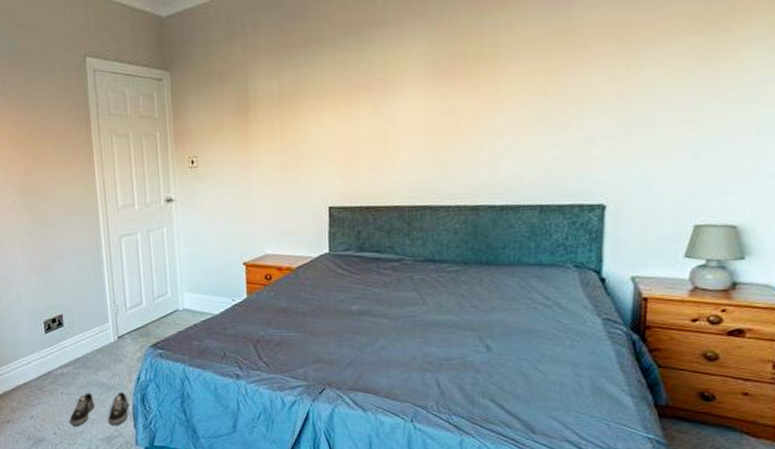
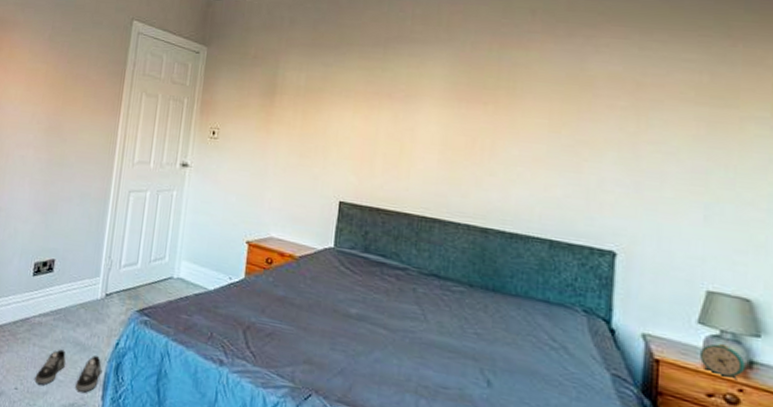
alarm clock: none [686,271,730,302] -> present [700,343,746,380]

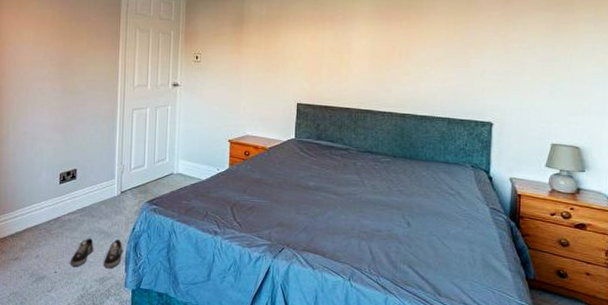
alarm clock: present [700,343,746,380] -> none [547,178,575,202]

